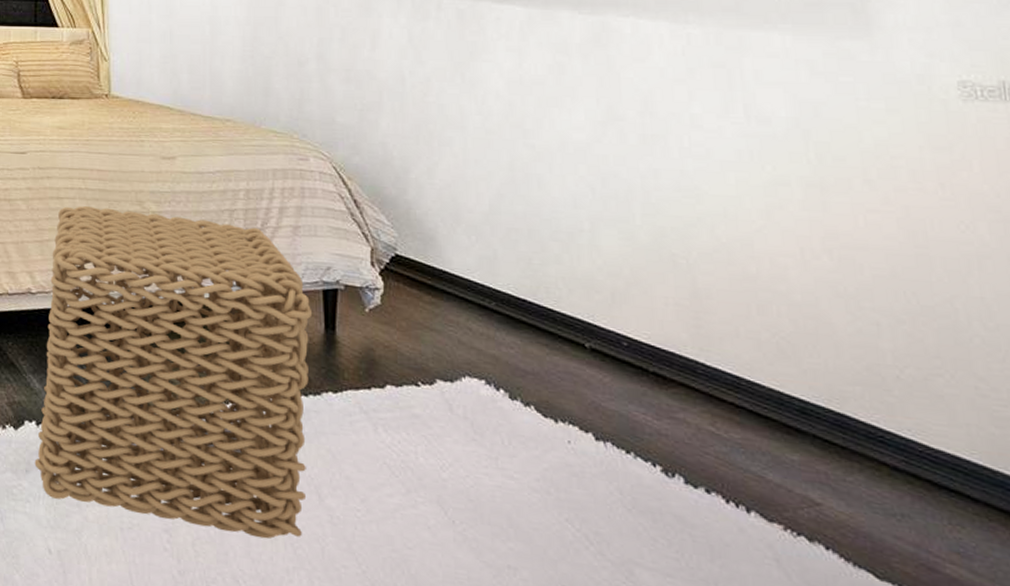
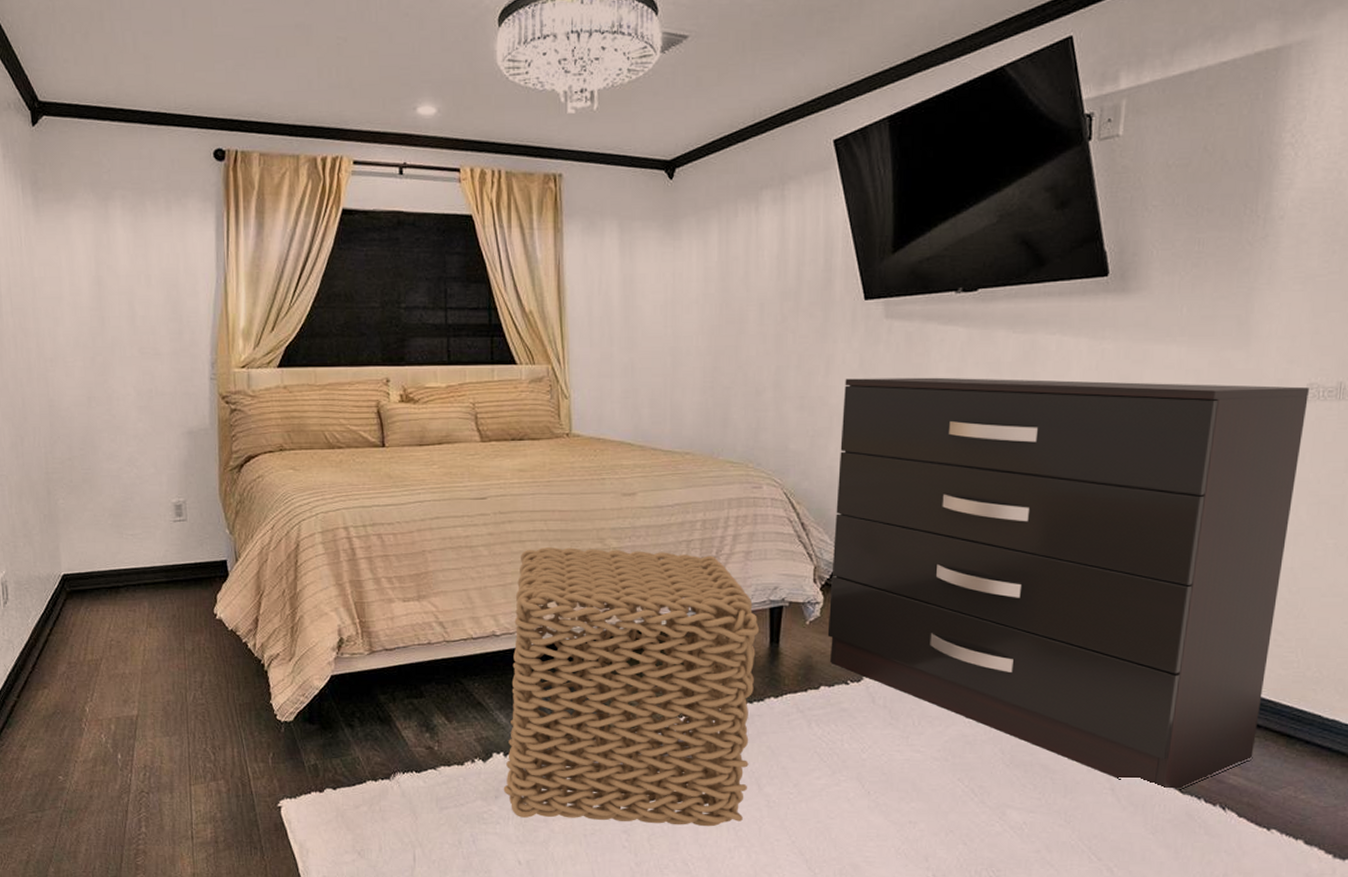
dresser: none [390,53,975,574] -> present [827,377,1309,790]

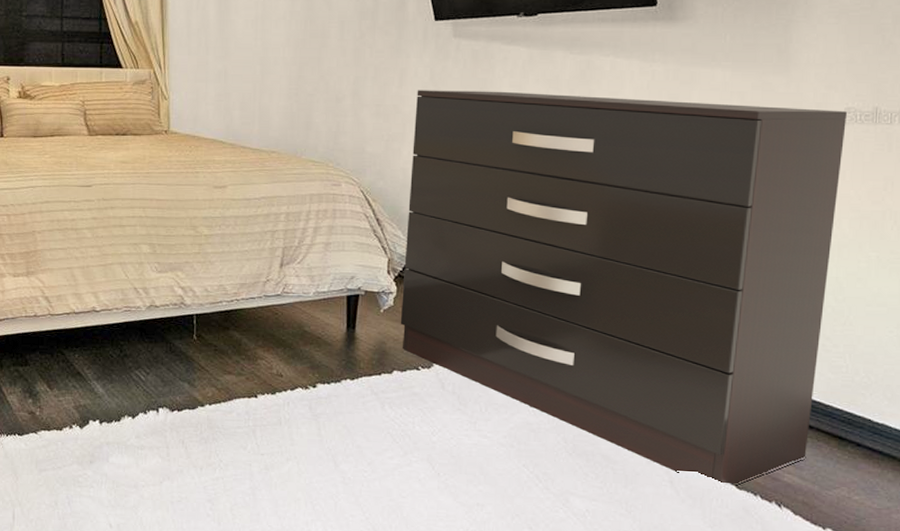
pouf: present [503,547,759,827] -> none [98,232,337,500]

